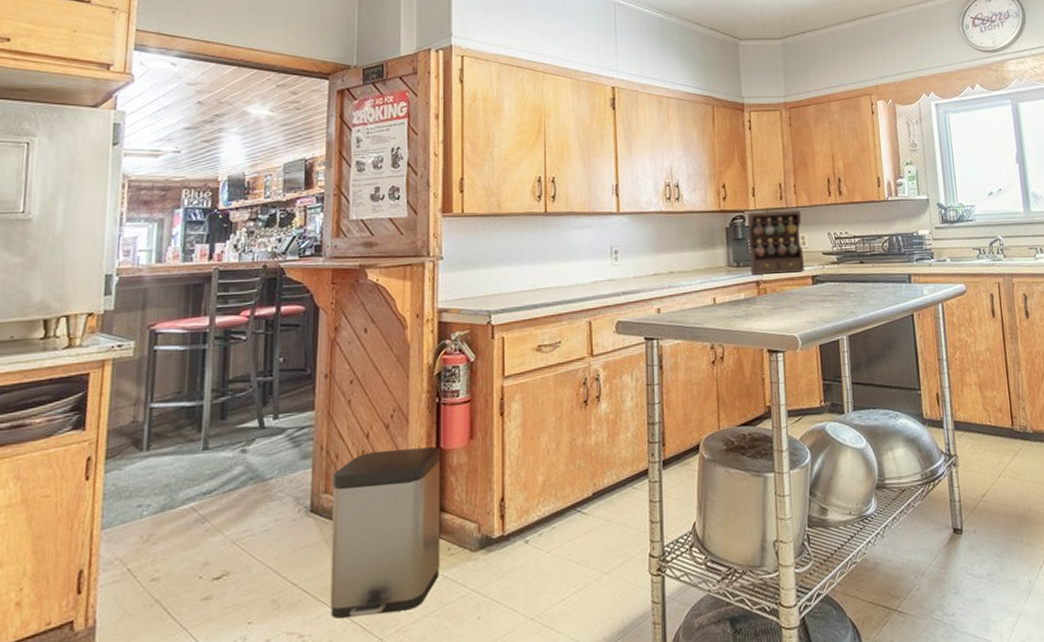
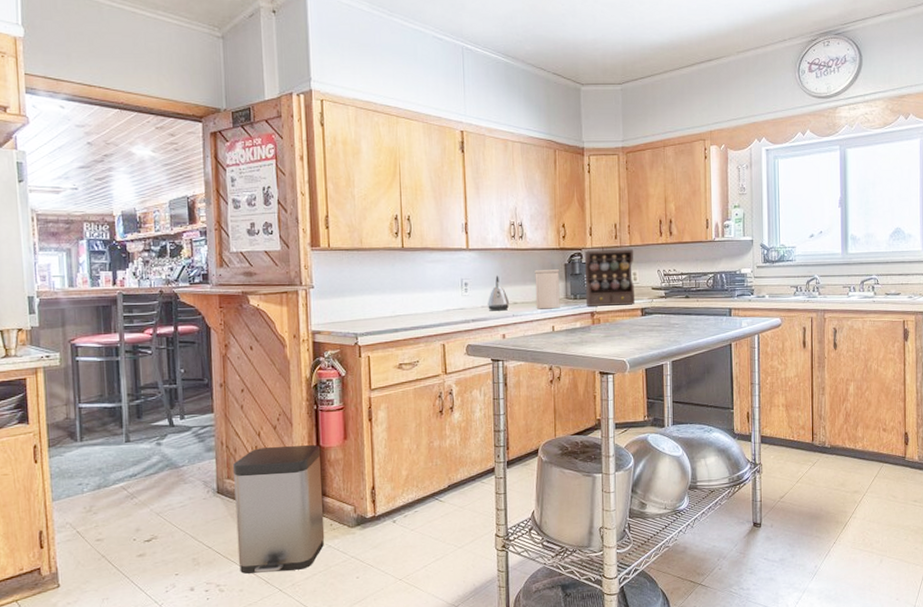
kettle: none [640,241,665,282] -> present [487,275,510,311]
canister: none [693,234,722,279] -> present [535,269,560,309]

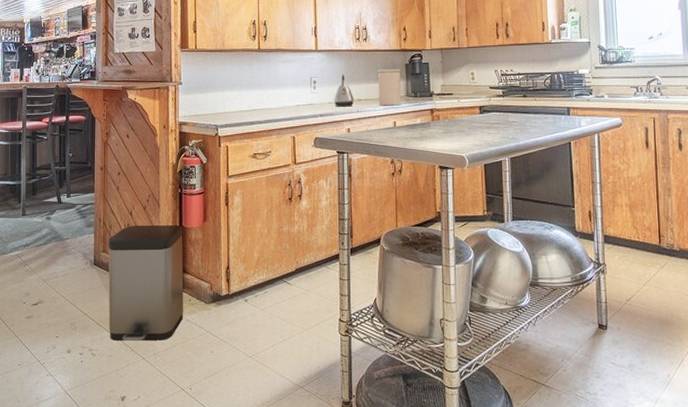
spice rack: present [584,249,634,306] -> none [424,50,473,104]

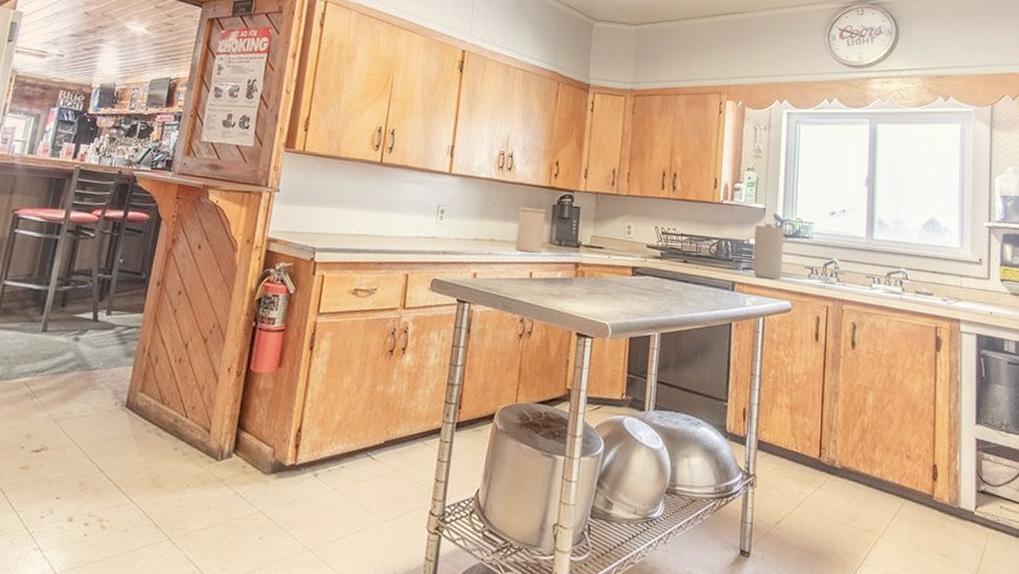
pedal bin: present [109,225,184,341] -> none [129,361,251,517]
kettle: present [334,74,355,107] -> none [462,206,487,247]
paper towel holder: none [583,54,611,101] -> present [753,223,784,280]

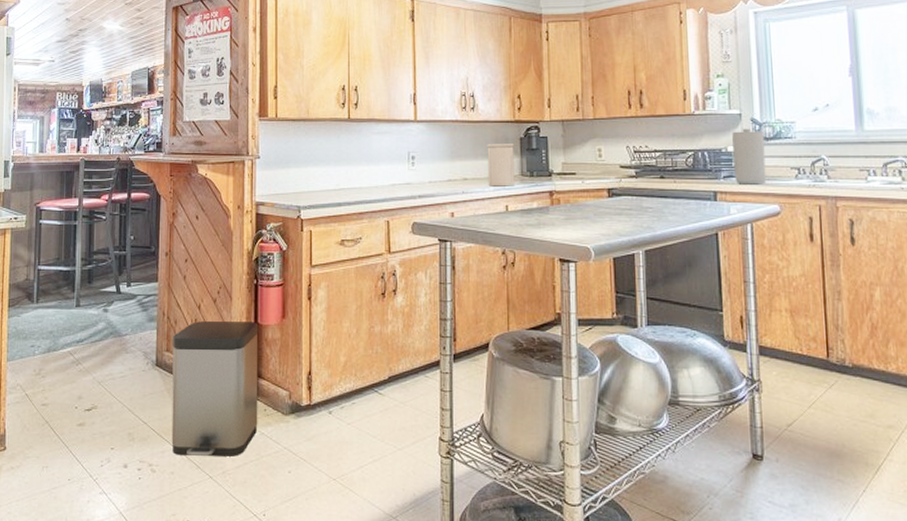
pedal bin: none [129,361,251,517] -> present [171,321,259,457]

